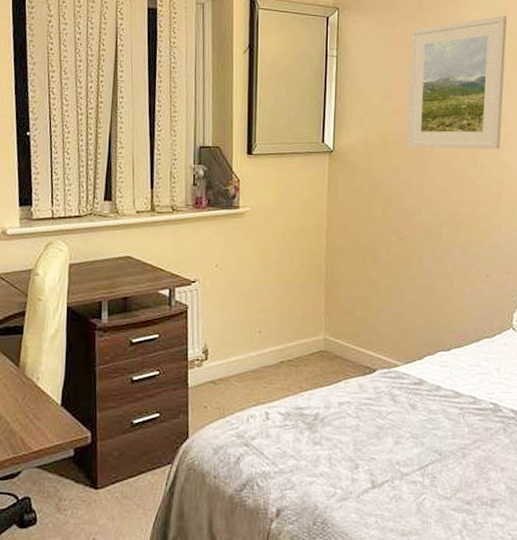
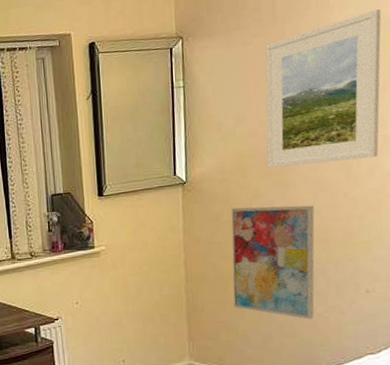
wall art: none [369,182,445,300] -> present [231,205,315,319]

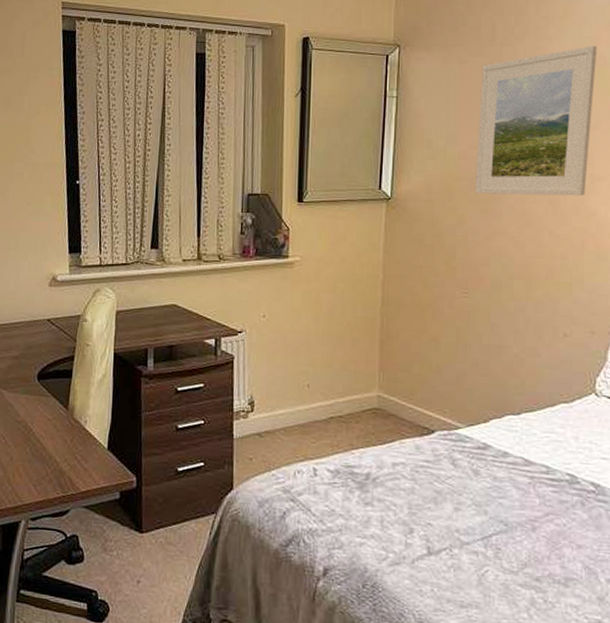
wall art: present [231,205,315,319] -> none [429,231,518,359]

